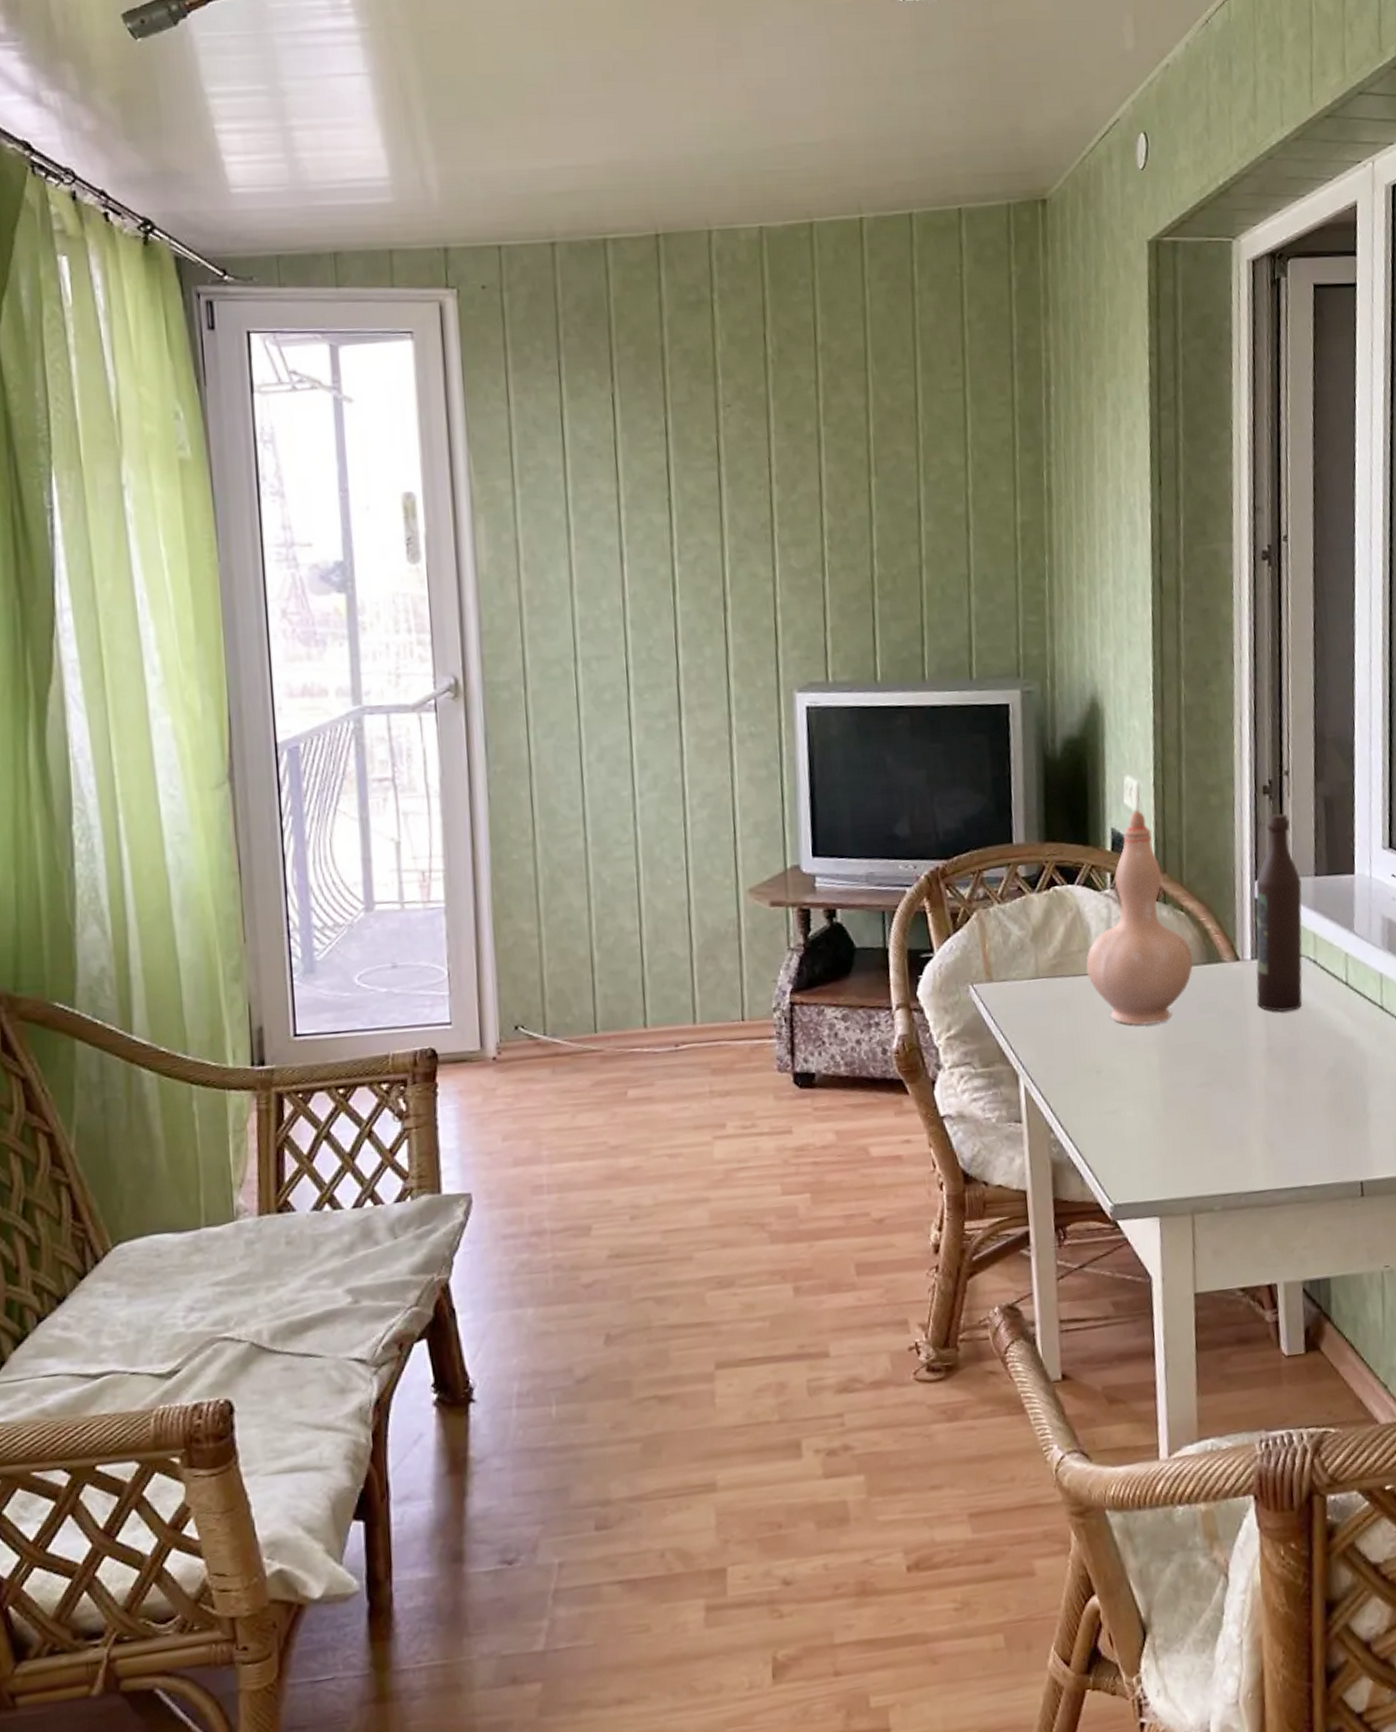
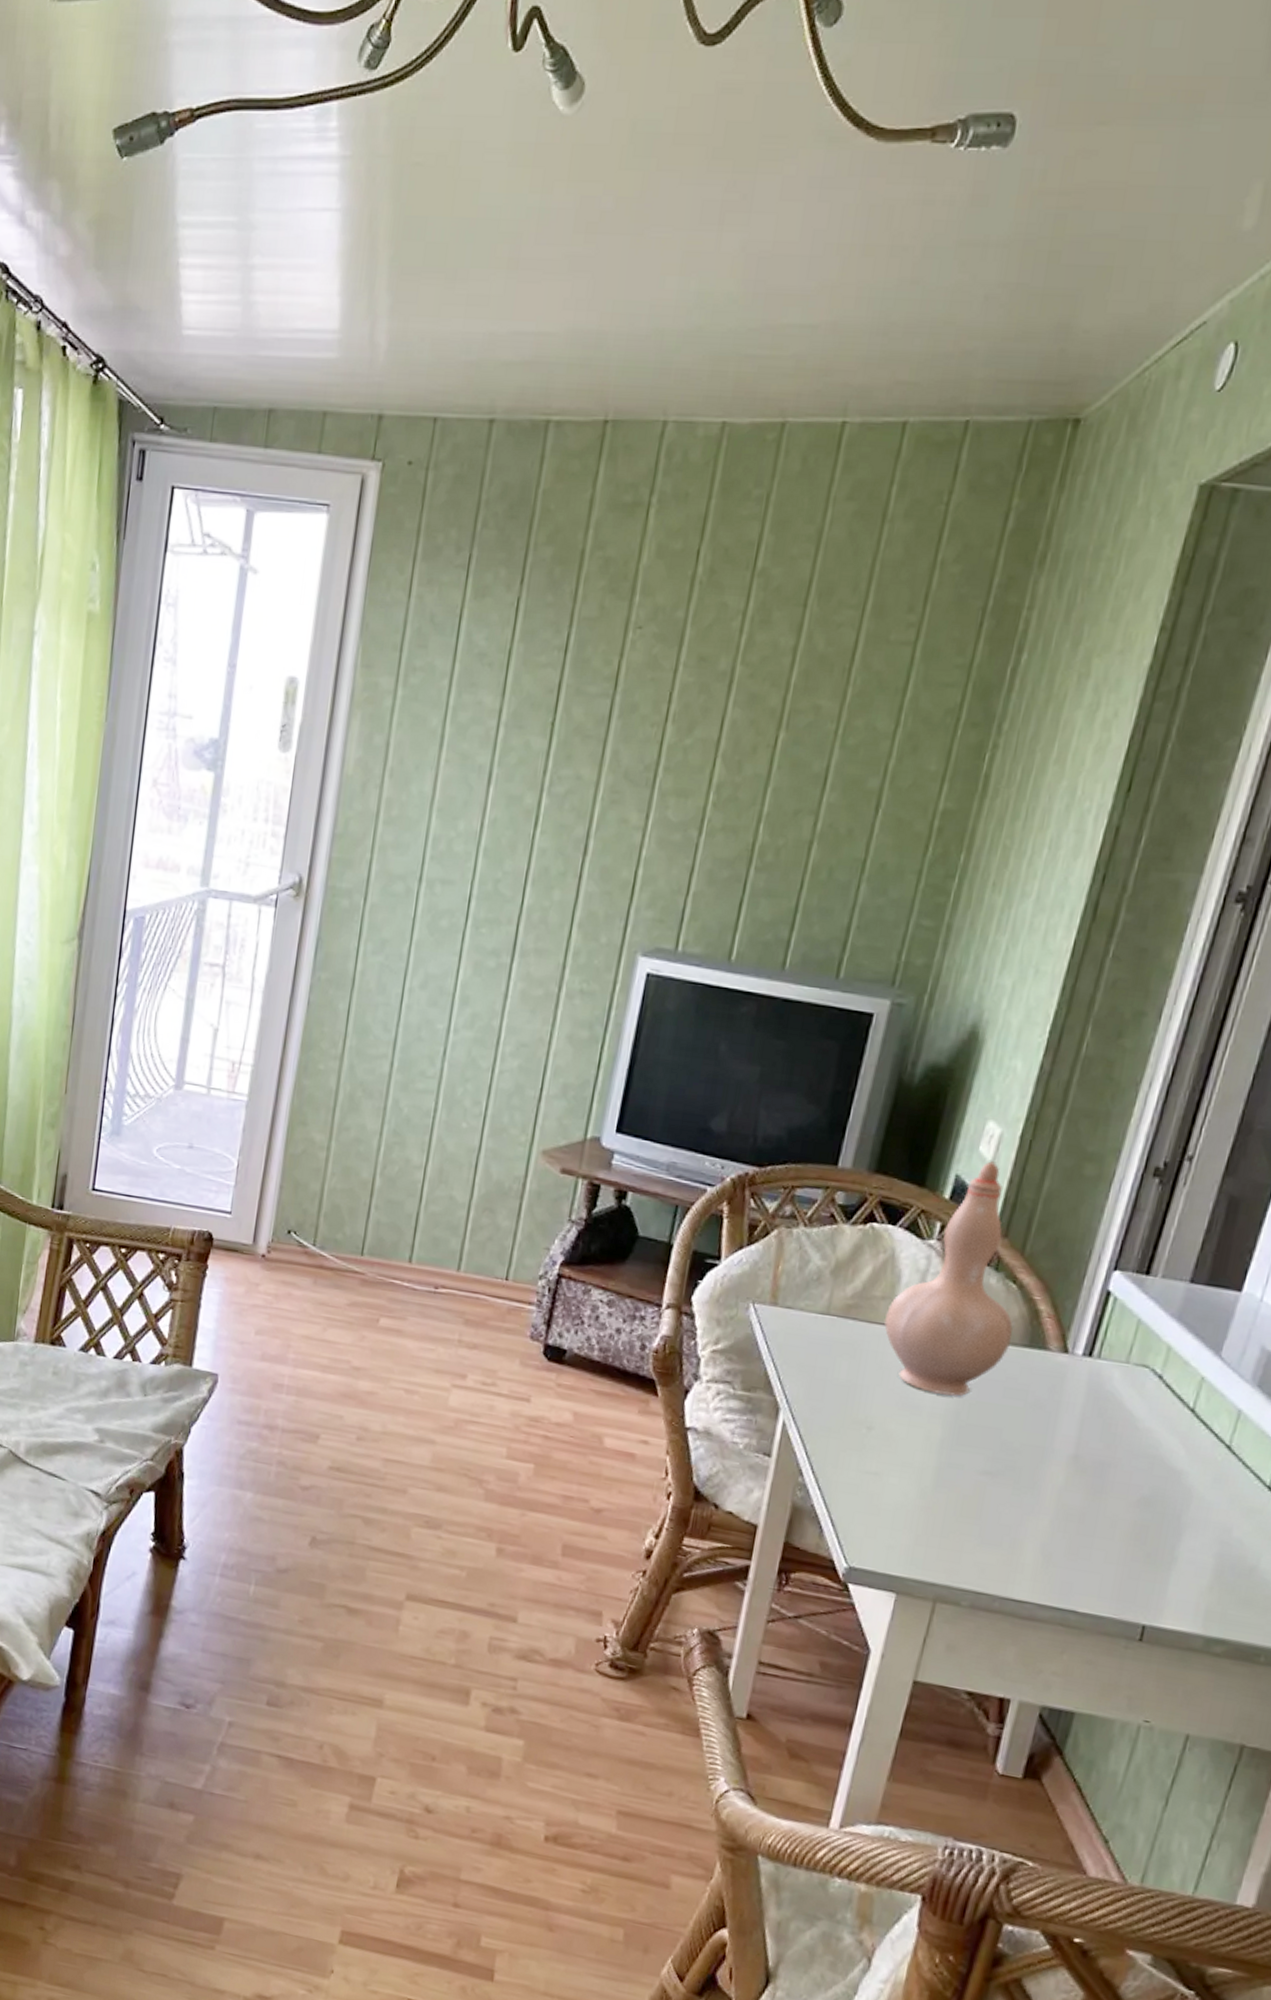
wine bottle: present [1255,813,1303,1012] -> none [1075,1201,1178,1423]

